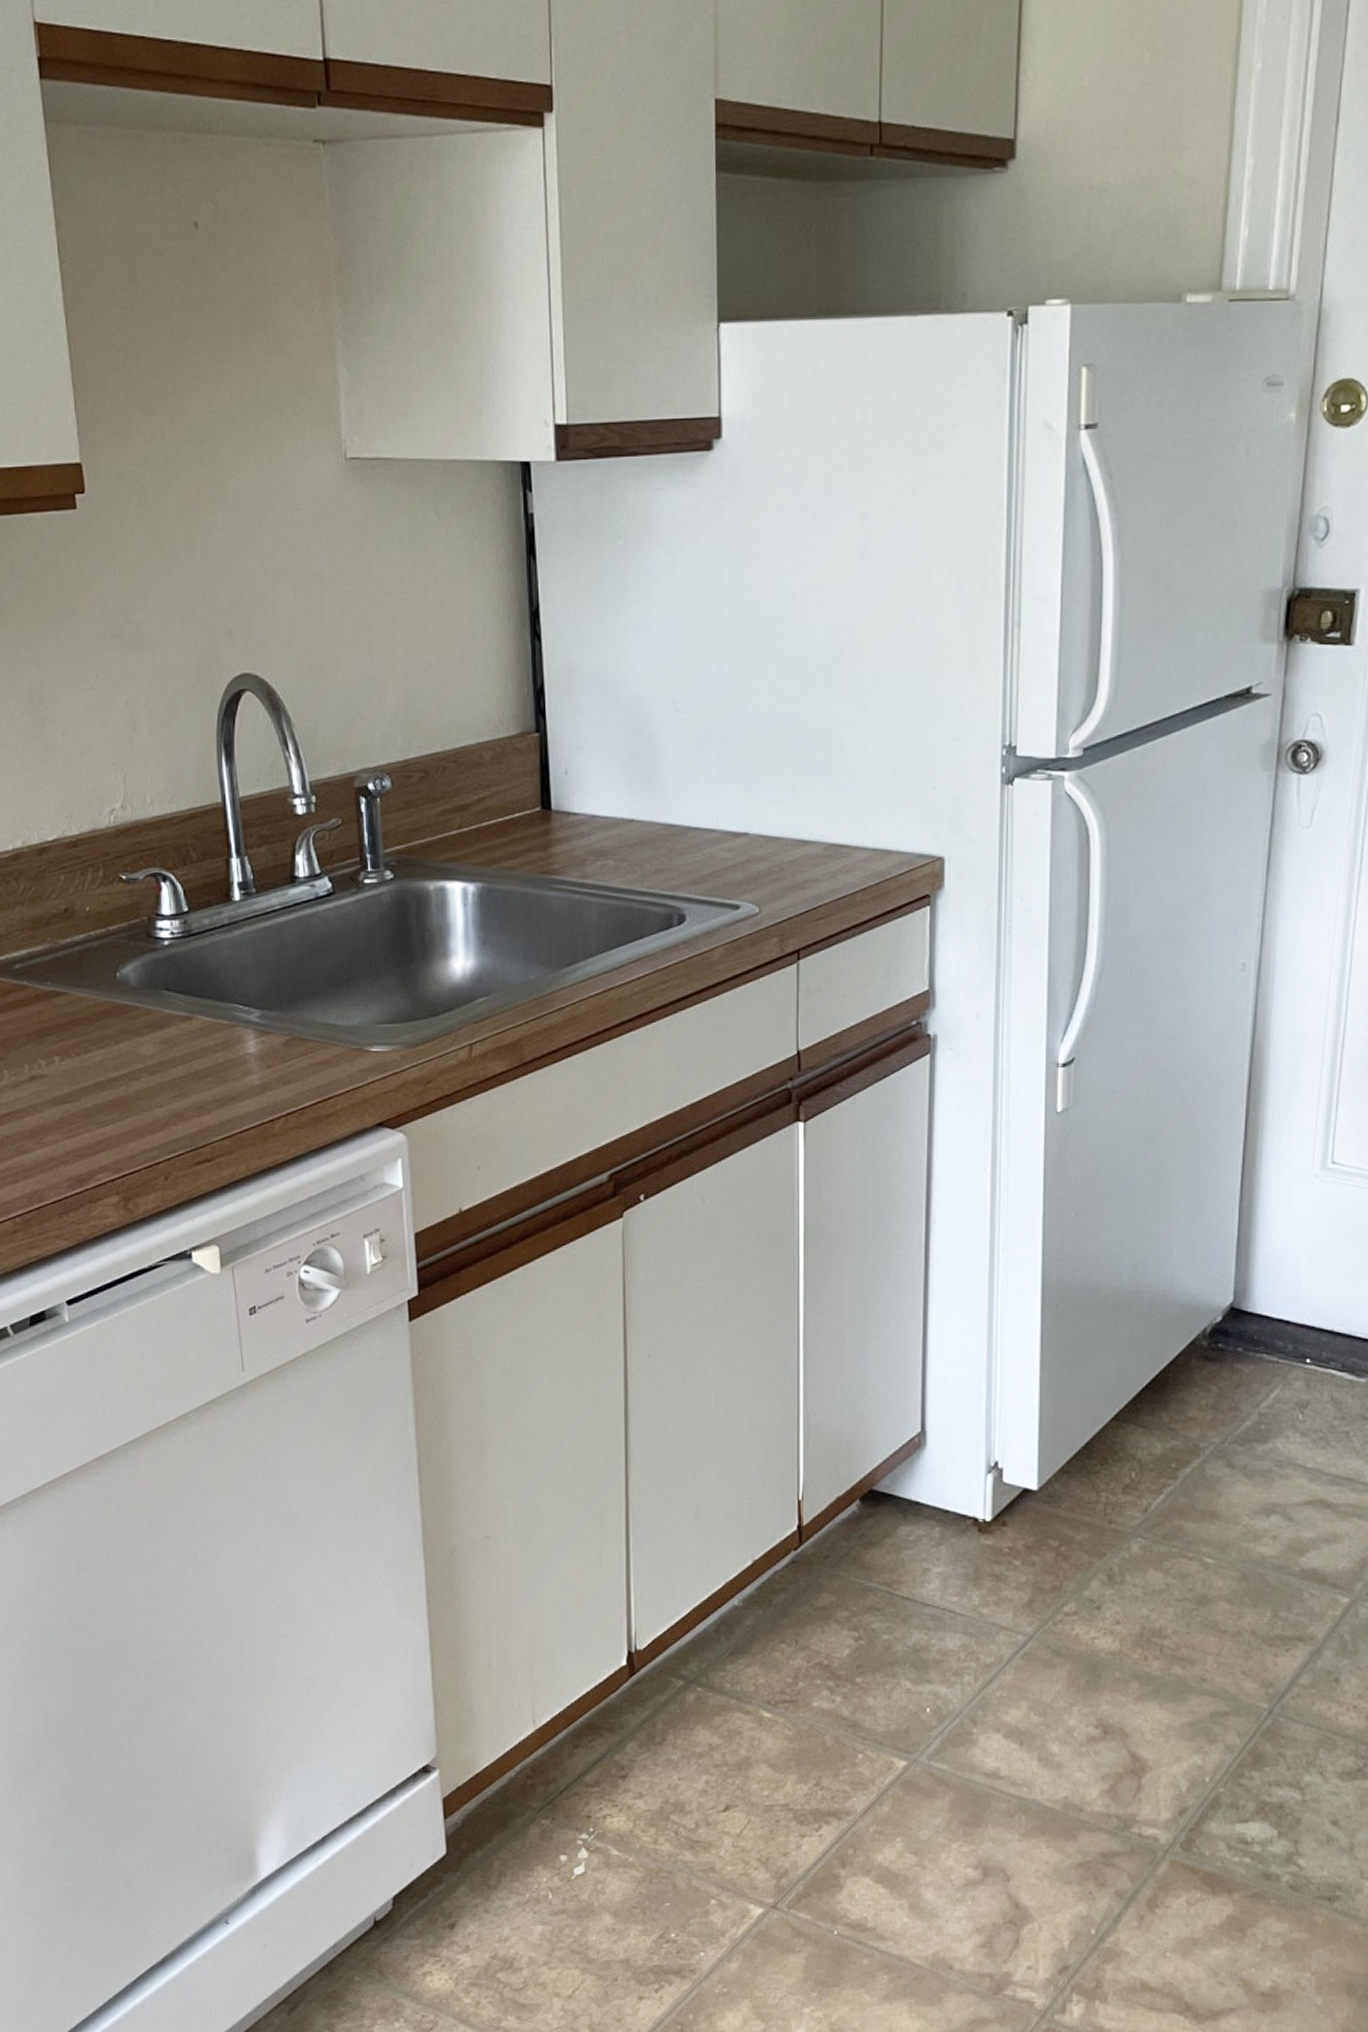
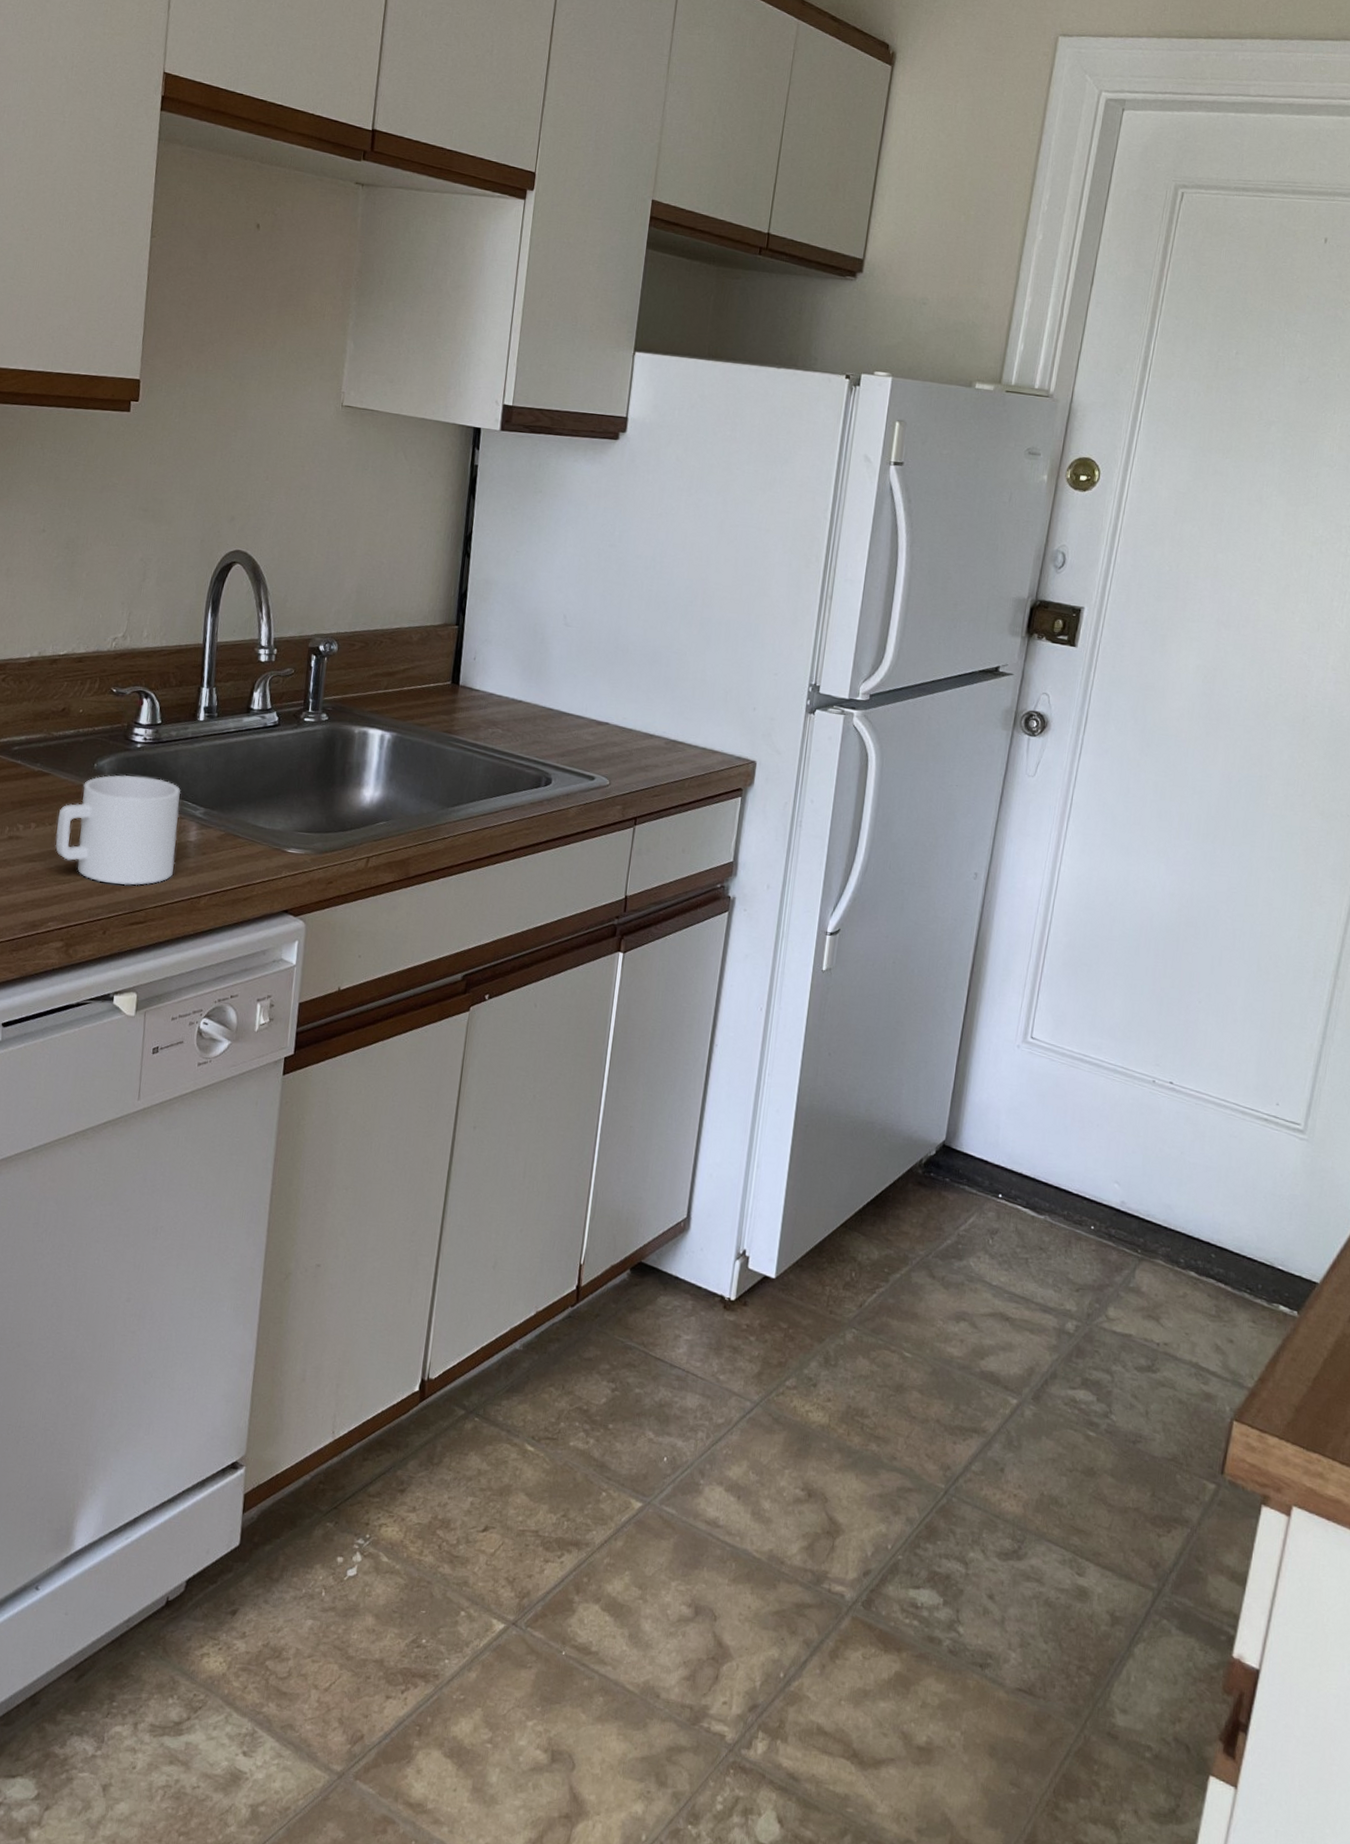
mug: none [84,980,236,1118] -> present [55,775,181,886]

